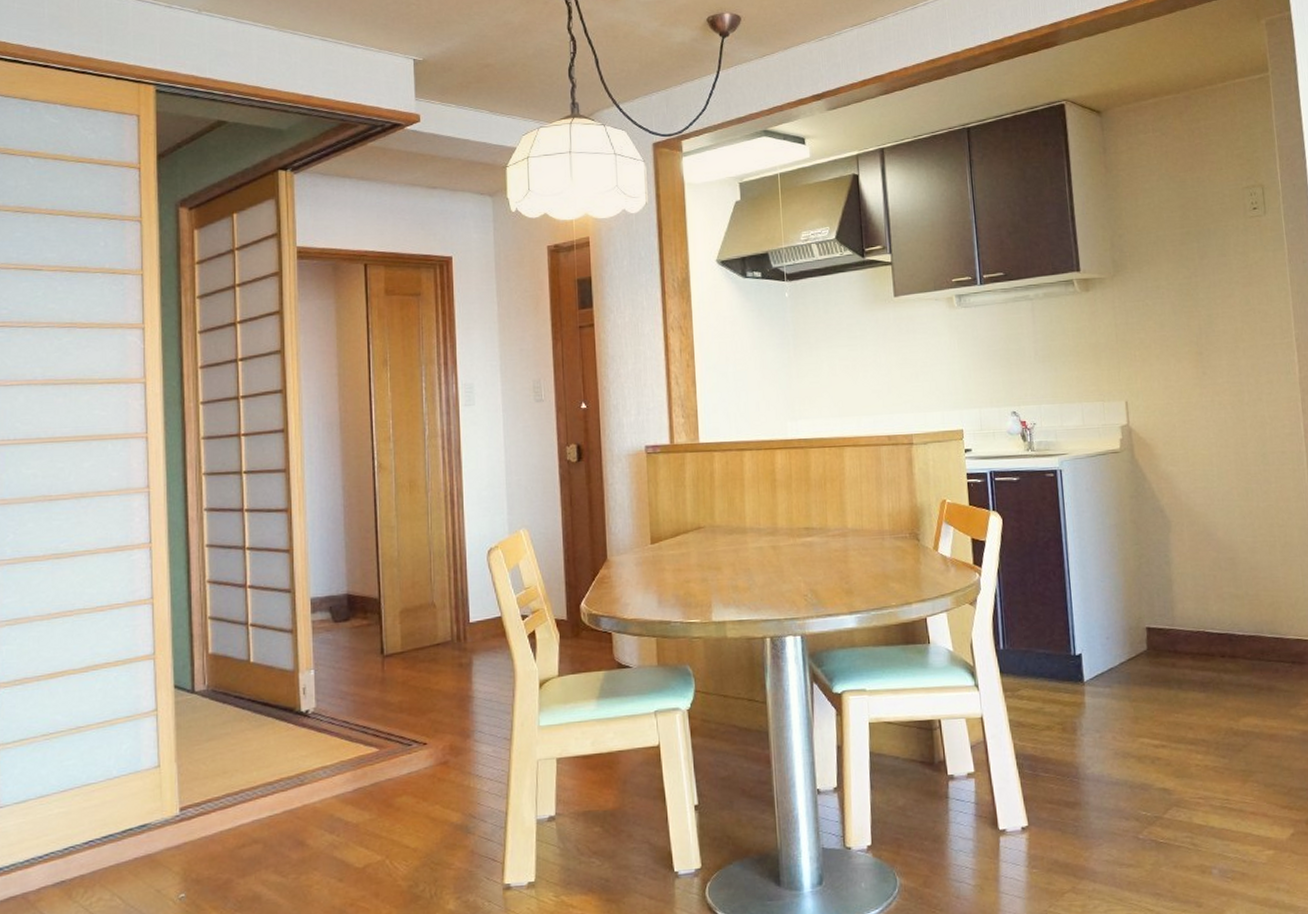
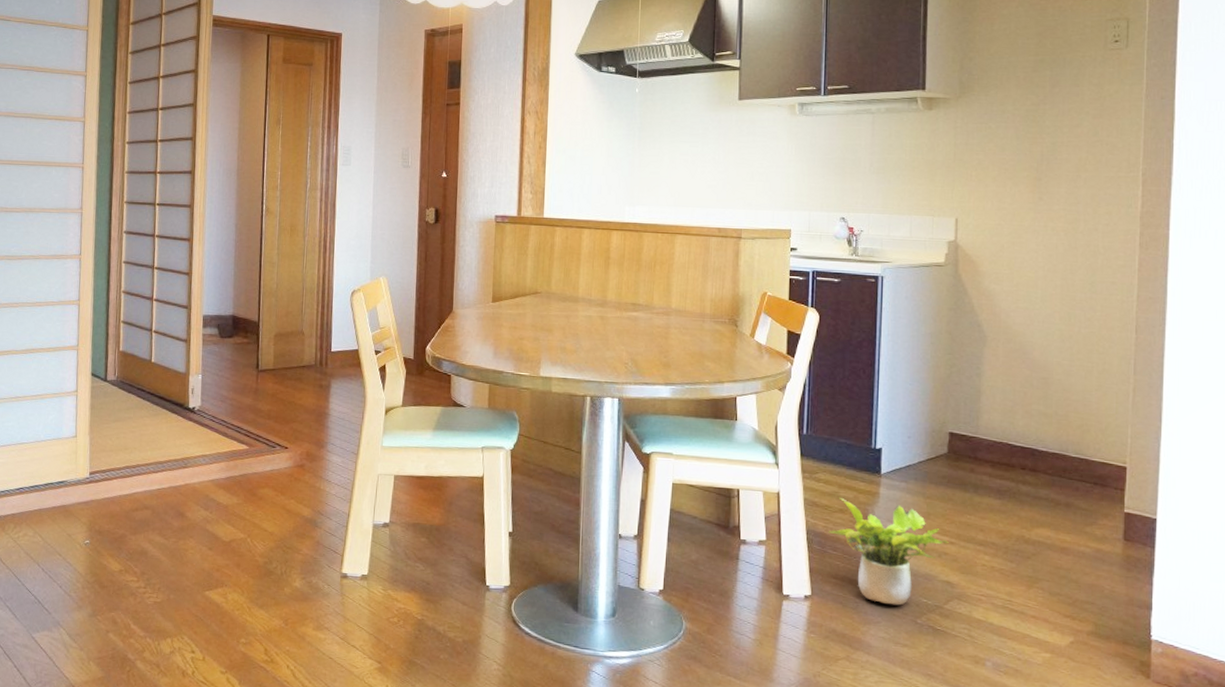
potted plant: none [1038,712,1160,824] -> present [828,497,949,606]

